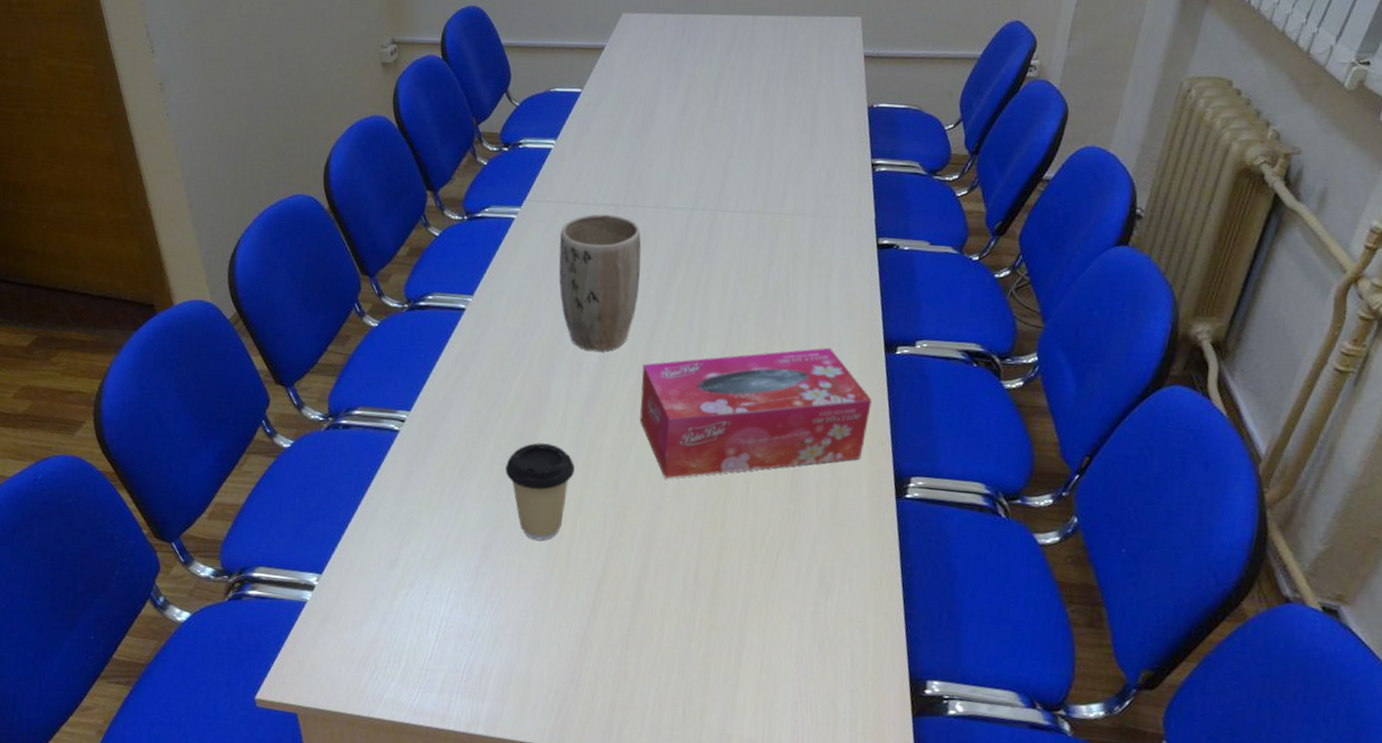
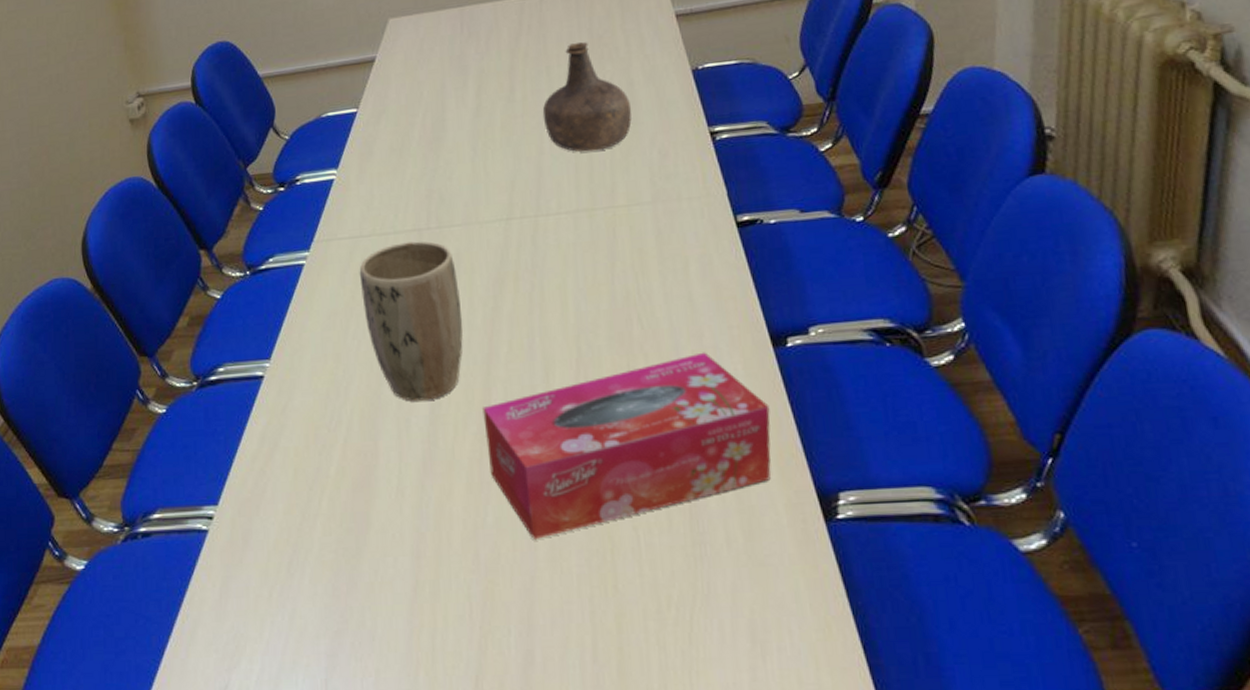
coffee cup: present [505,443,575,541] -> none [340,519,423,638]
bottle: none [737,64,812,163] -> present [542,42,632,152]

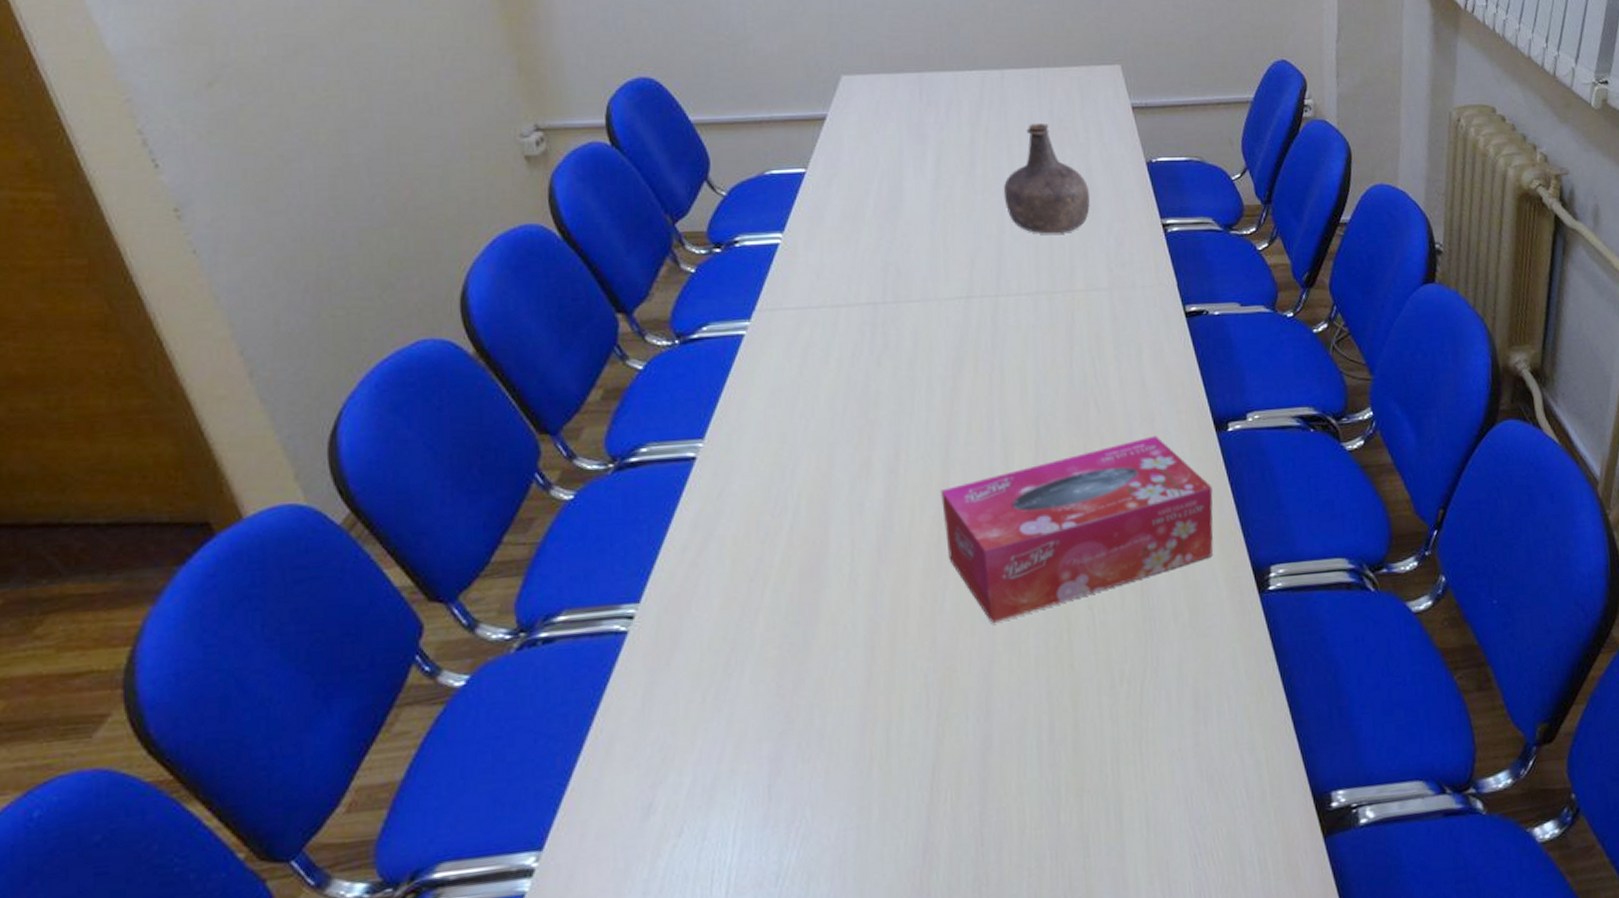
plant pot: present [359,241,463,401] -> none [807,315,921,484]

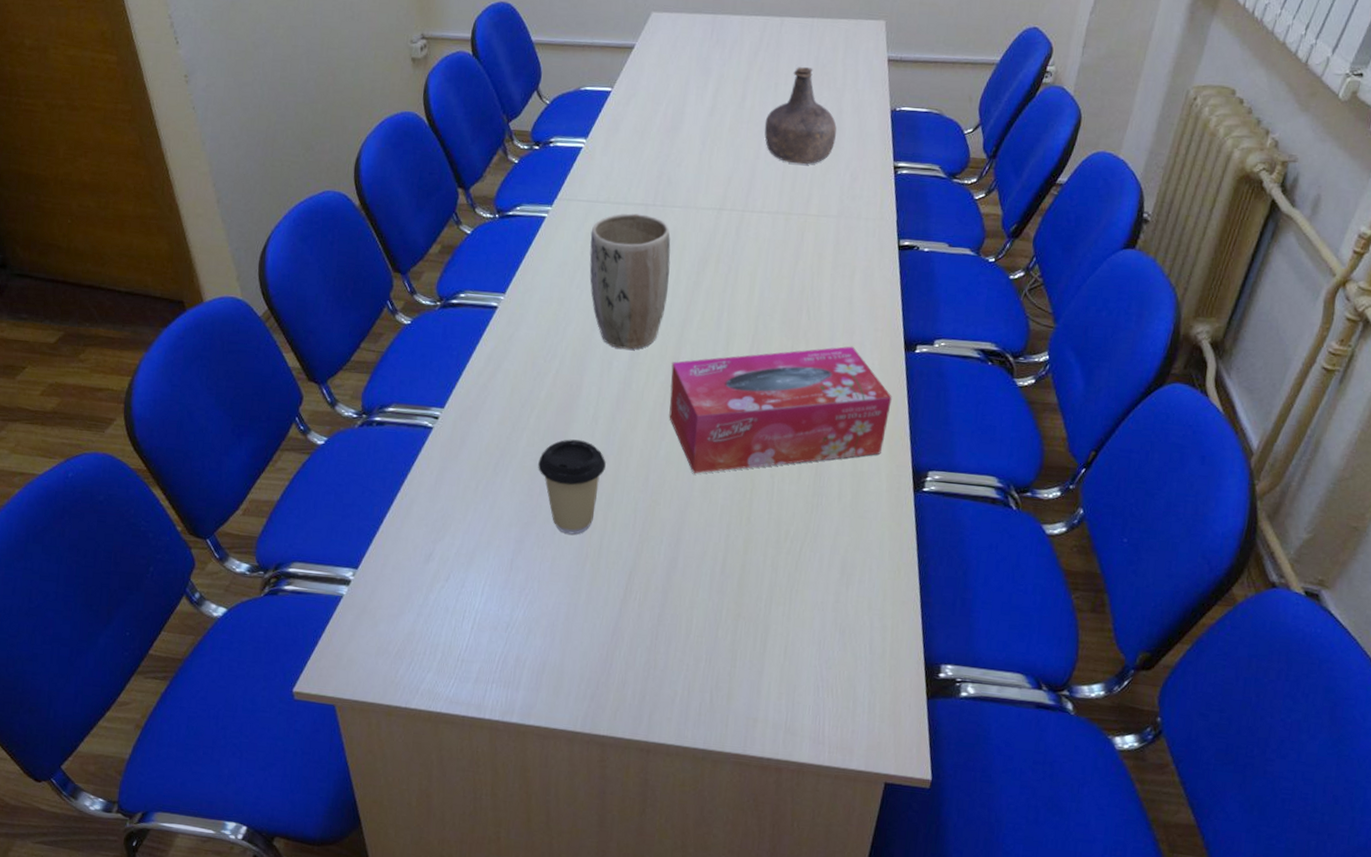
coffee cup: none [785,609,877,735] -> present [538,439,606,535]
plant pot: none [807,315,921,484] -> present [589,213,671,350]

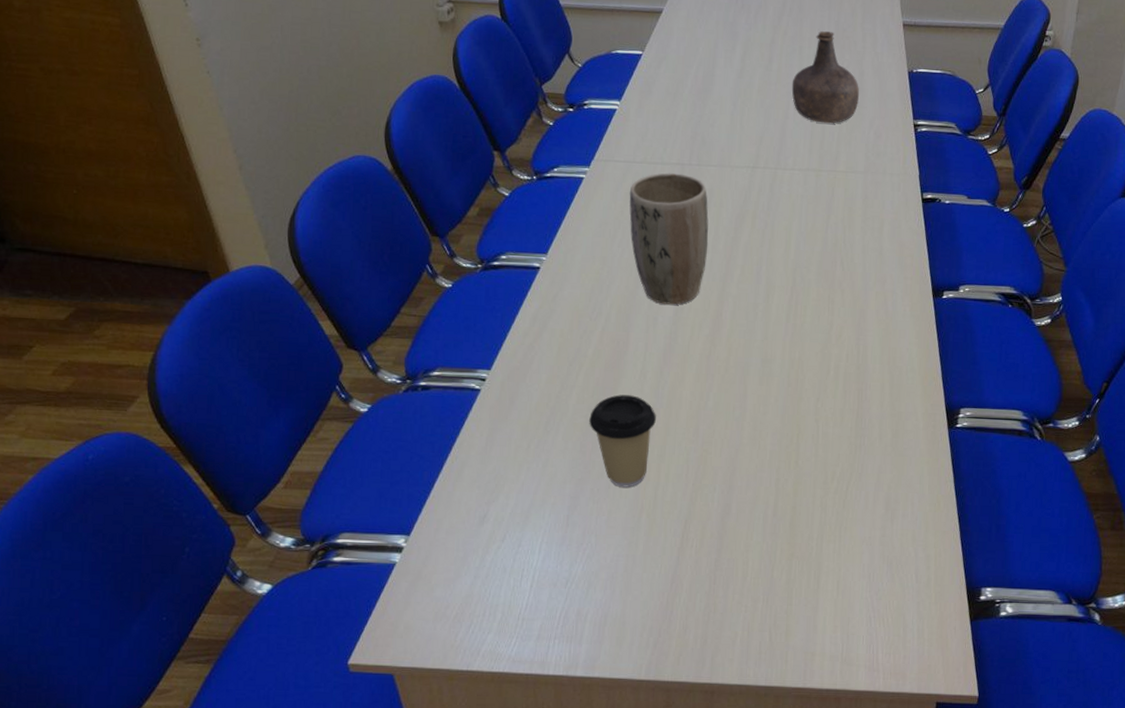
tissue box: present [669,346,892,474] -> none [715,294,924,422]

